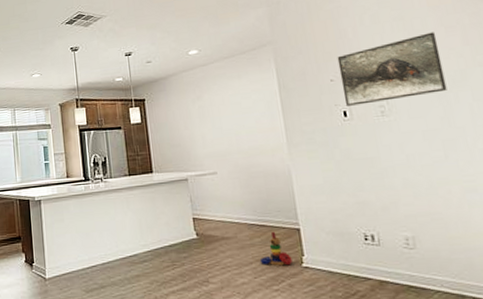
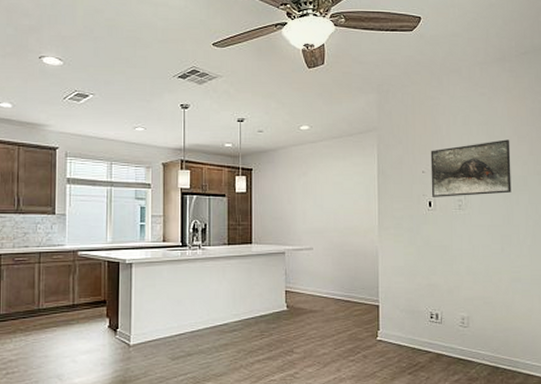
stacking toy: present [259,231,292,266] -> none [341,306,369,339]

